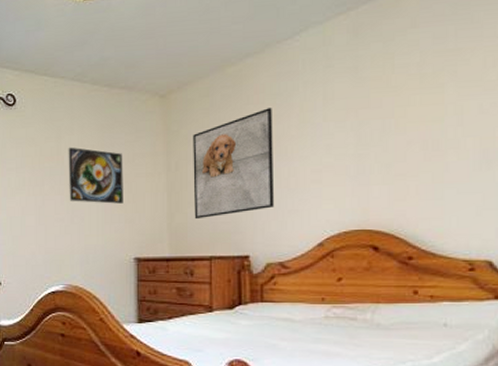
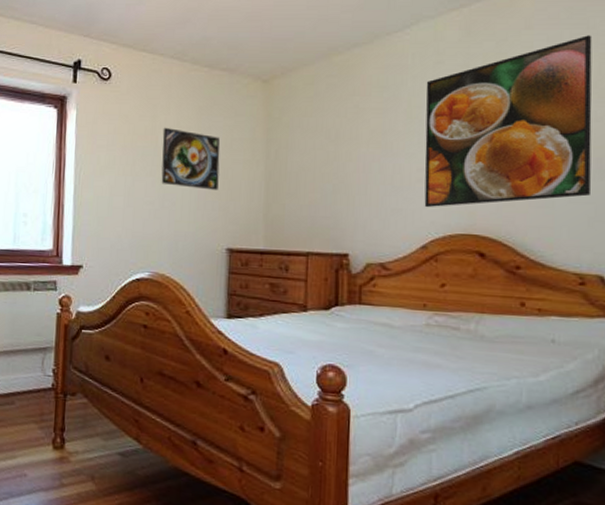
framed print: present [193,108,275,220] -> none [292,101,379,212]
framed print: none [317,29,479,208] -> present [424,35,592,208]

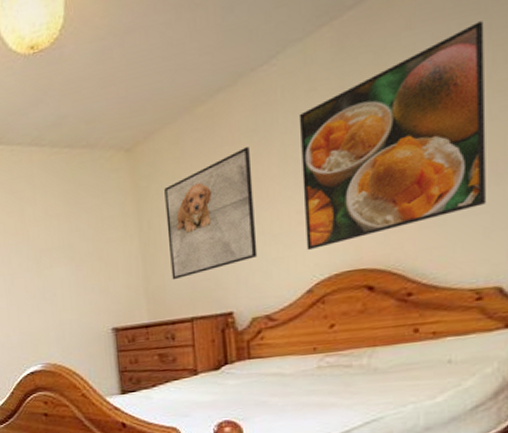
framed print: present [161,127,220,190] -> none [32,218,96,277]
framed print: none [292,101,379,212] -> present [164,147,258,280]

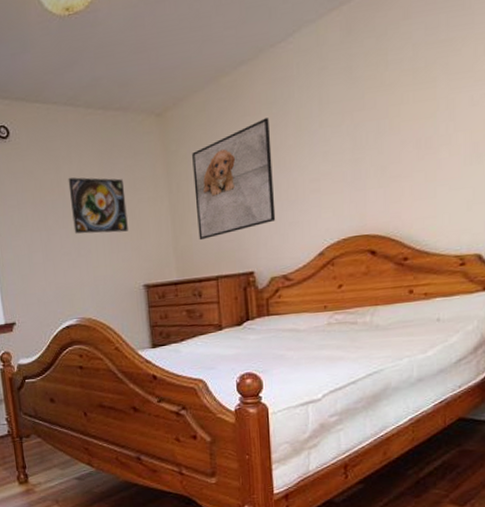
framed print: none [32,218,96,277] -> present [68,177,128,234]
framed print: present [298,21,487,251] -> none [312,16,470,217]

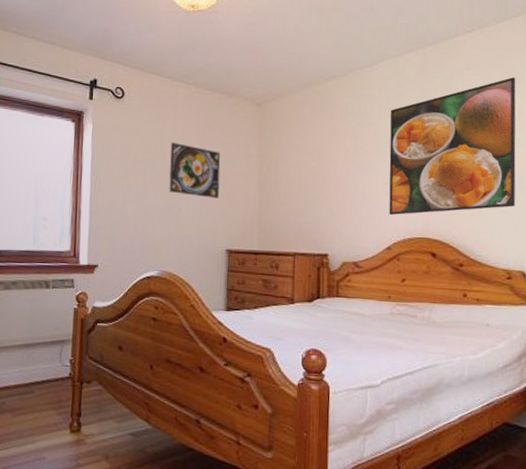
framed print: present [192,118,276,241] -> none [282,124,353,218]
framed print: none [312,16,470,217] -> present [389,77,516,216]

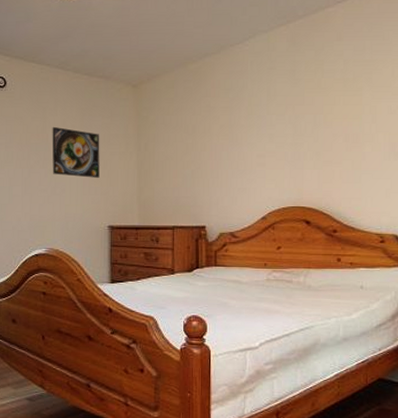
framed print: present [389,77,516,216] -> none [262,45,388,187]

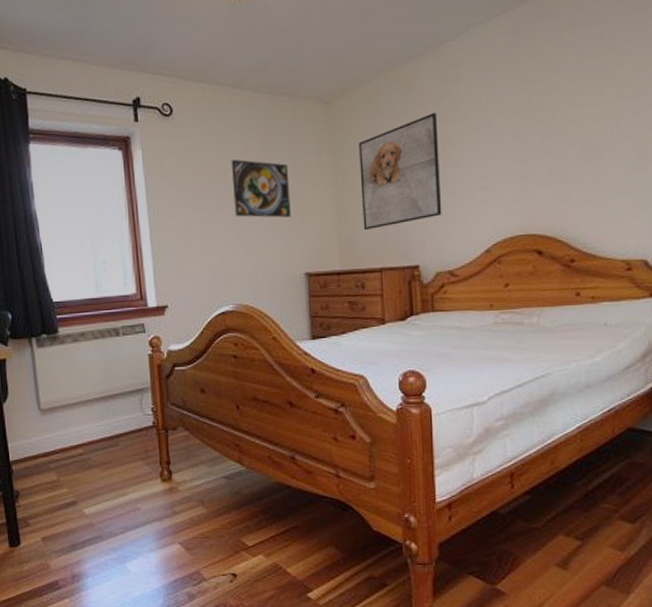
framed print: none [159,101,227,194] -> present [359,113,442,231]

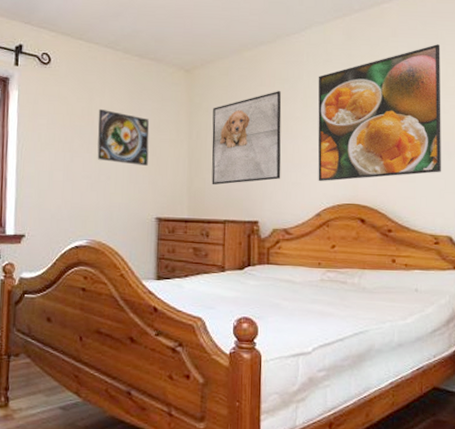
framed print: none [480,29,635,214] -> present [318,44,442,182]

